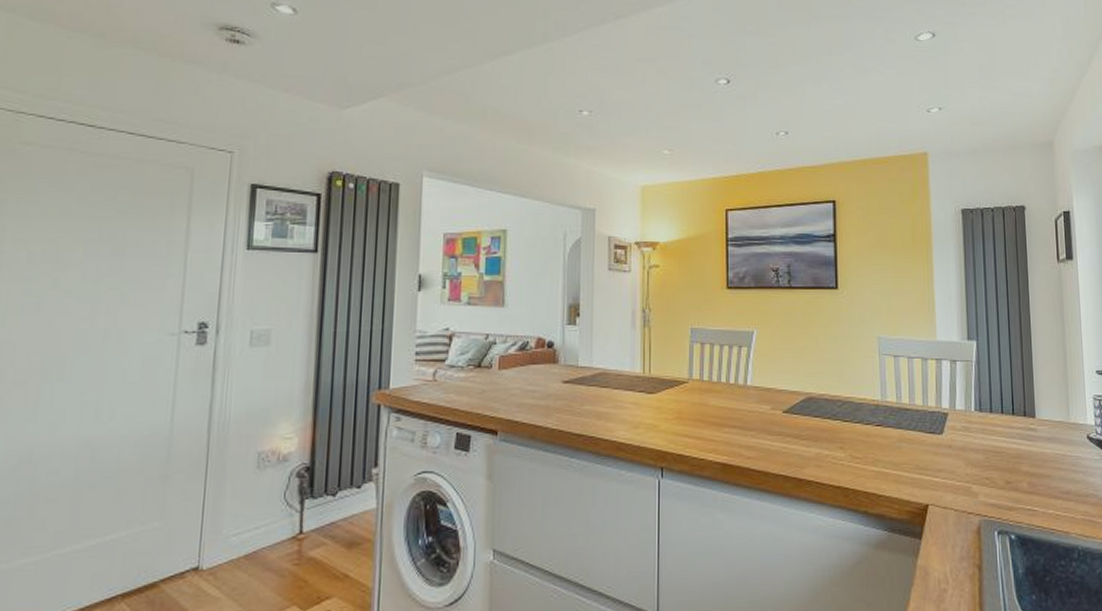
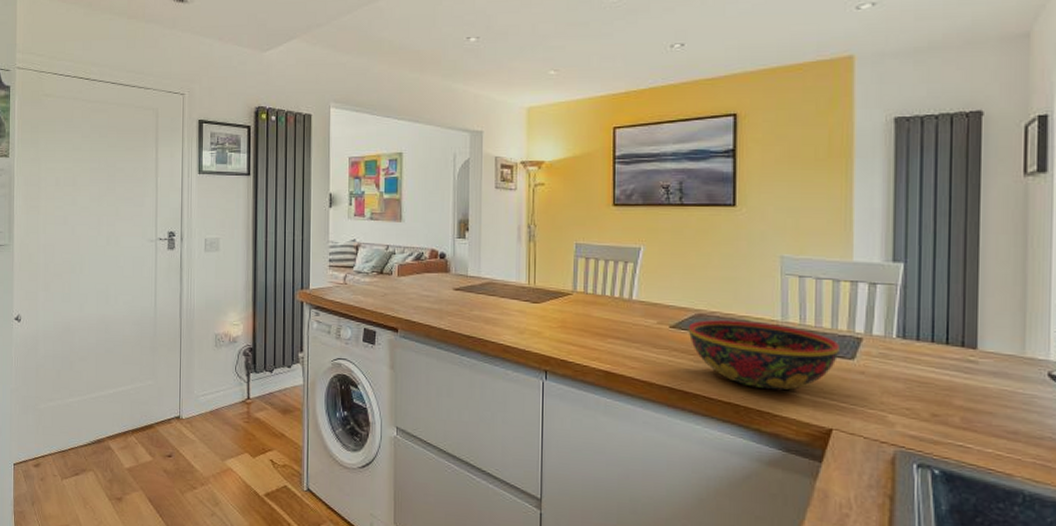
bowl: none [799,403,930,470] -> present [688,320,840,391]

